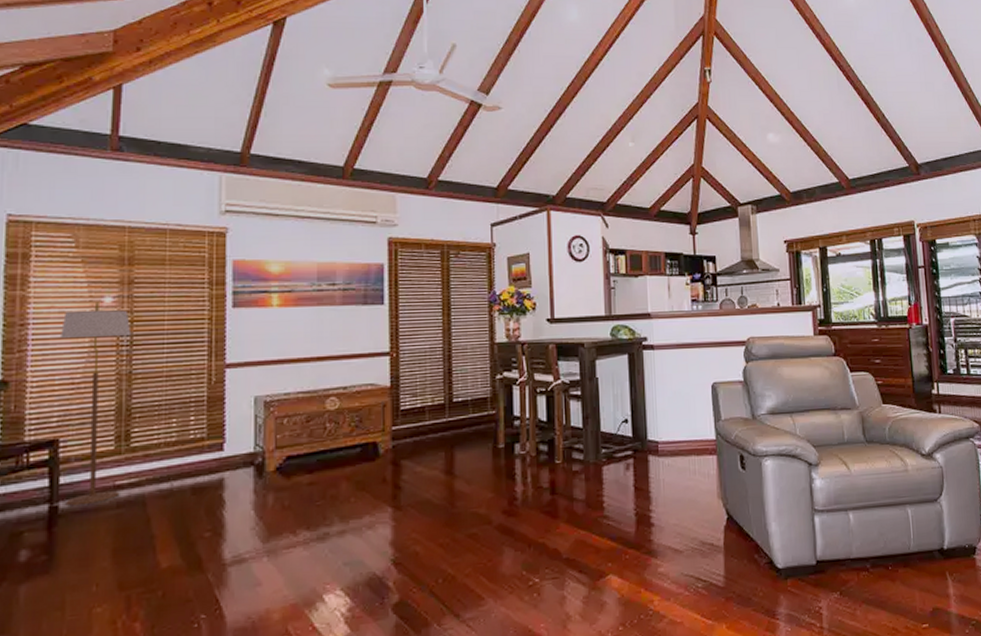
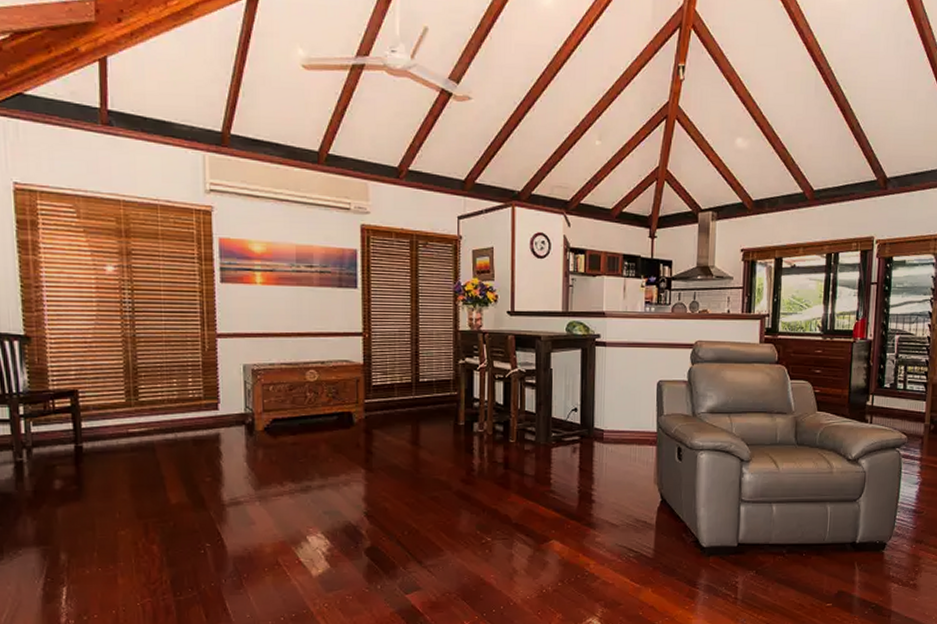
floor lamp: present [61,301,132,507] -> none [71,269,133,447]

